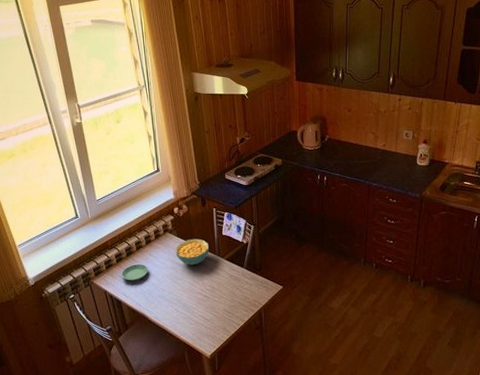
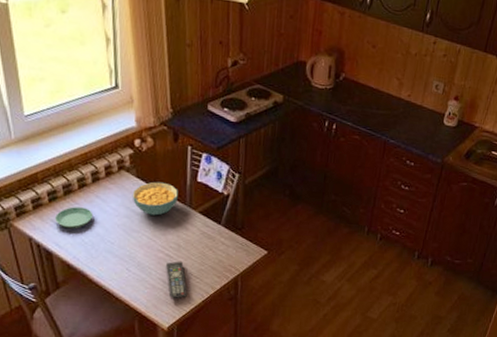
remote control: none [205,300,223,332] -> present [166,261,188,299]

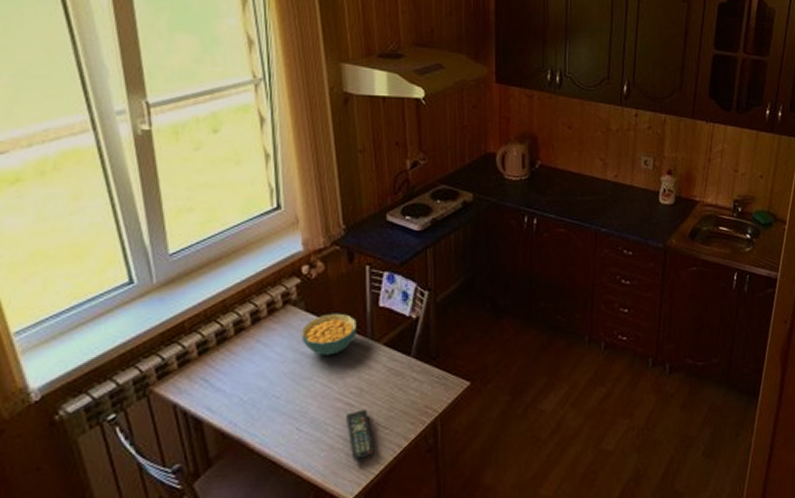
saucer: present [55,206,94,229] -> none [206,357,254,387]

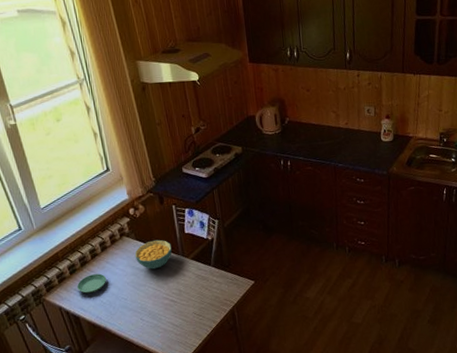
saucer: none [206,357,254,387] -> present [77,273,107,294]
remote control: present [346,409,375,461] -> none [172,303,194,338]

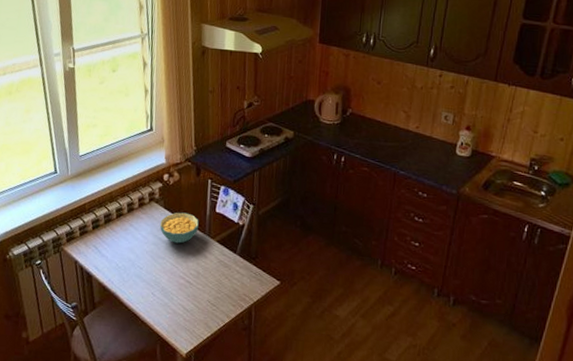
saucer: present [77,273,107,294] -> none [96,234,127,254]

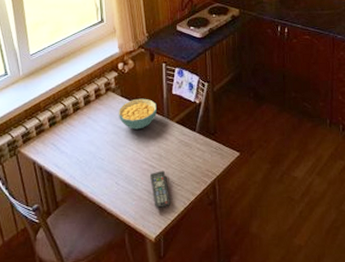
remote control: none [186,288,205,326] -> present [150,170,170,209]

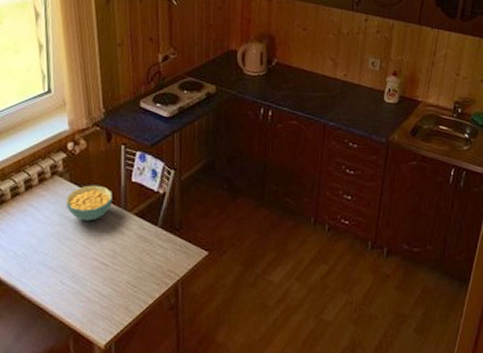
remote control: present [150,170,170,209] -> none [102,269,125,312]

